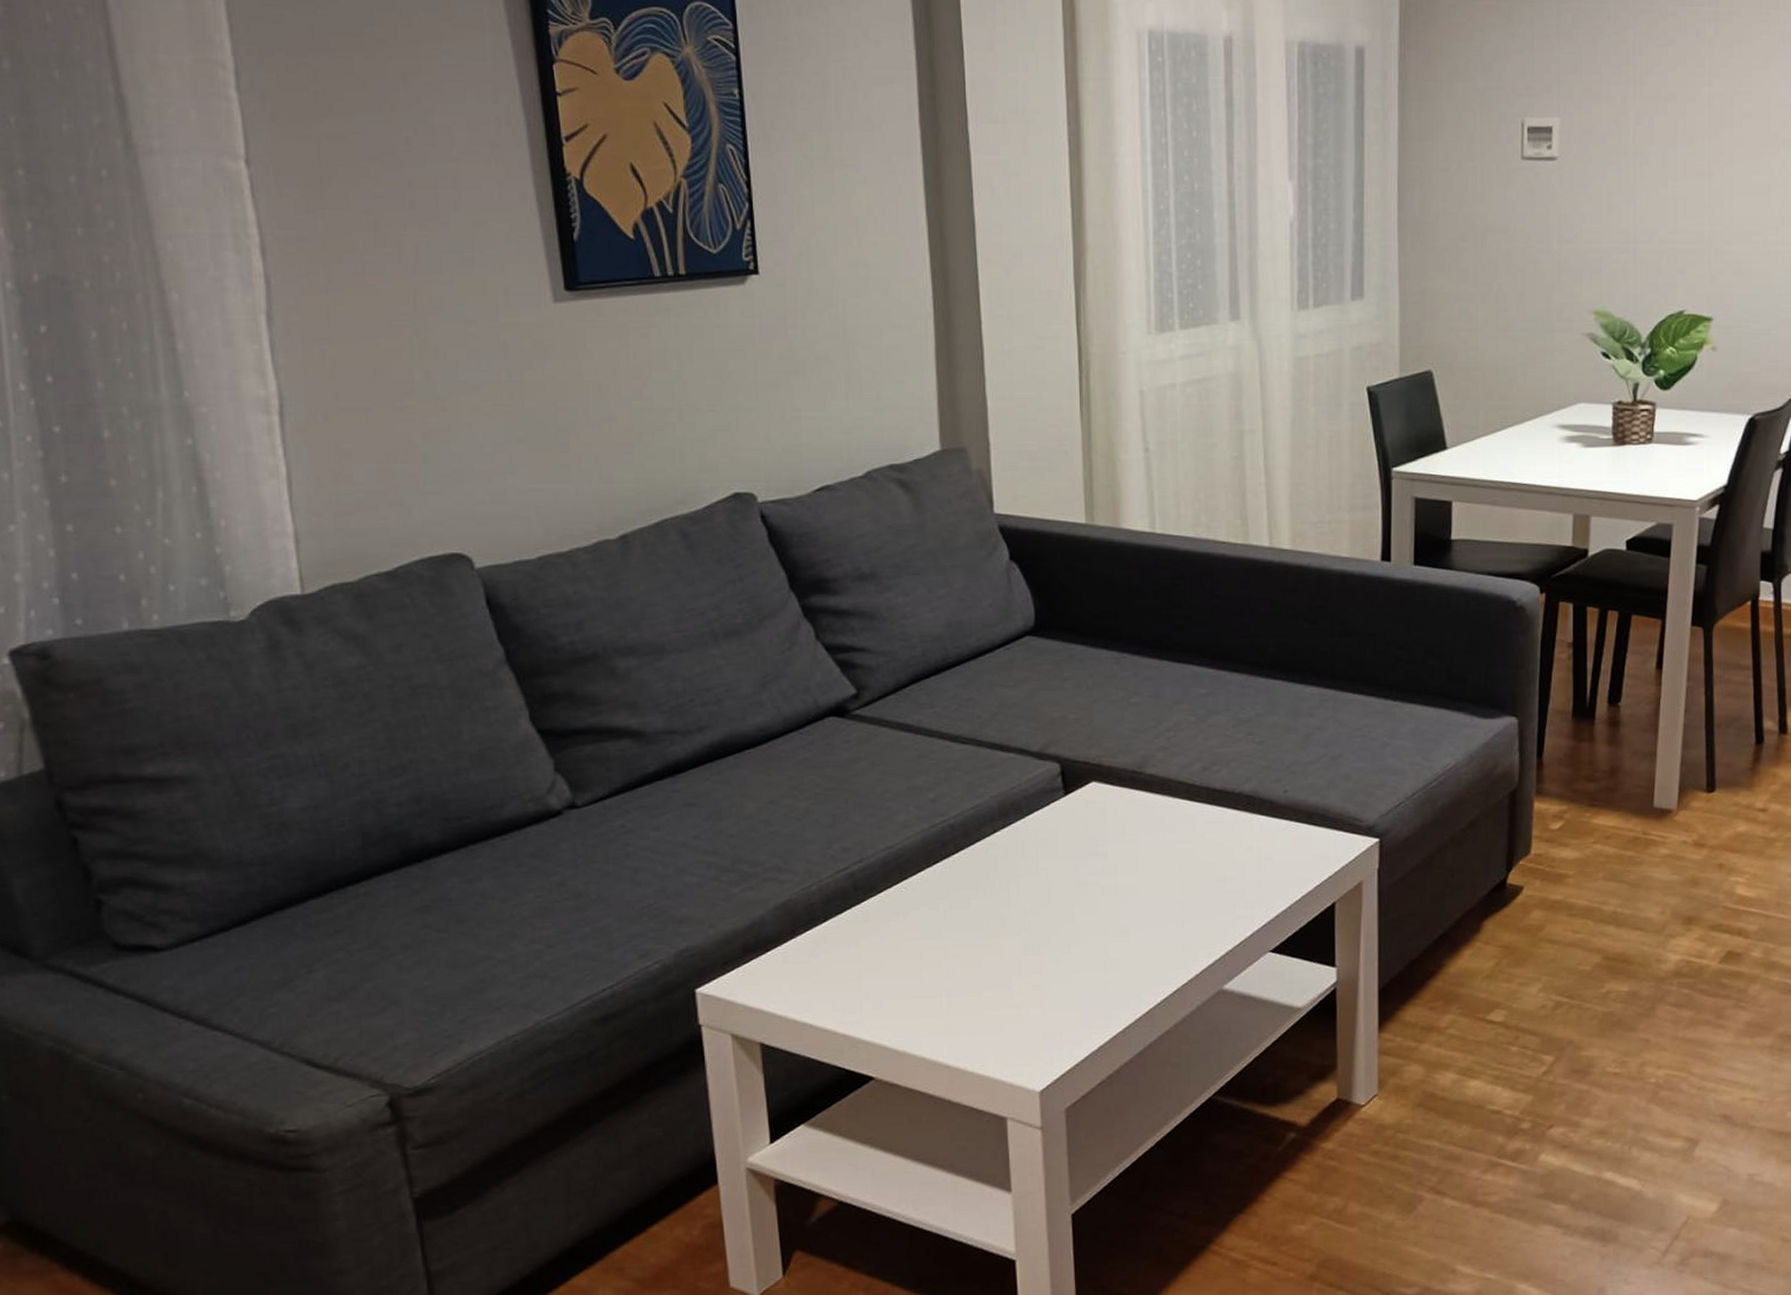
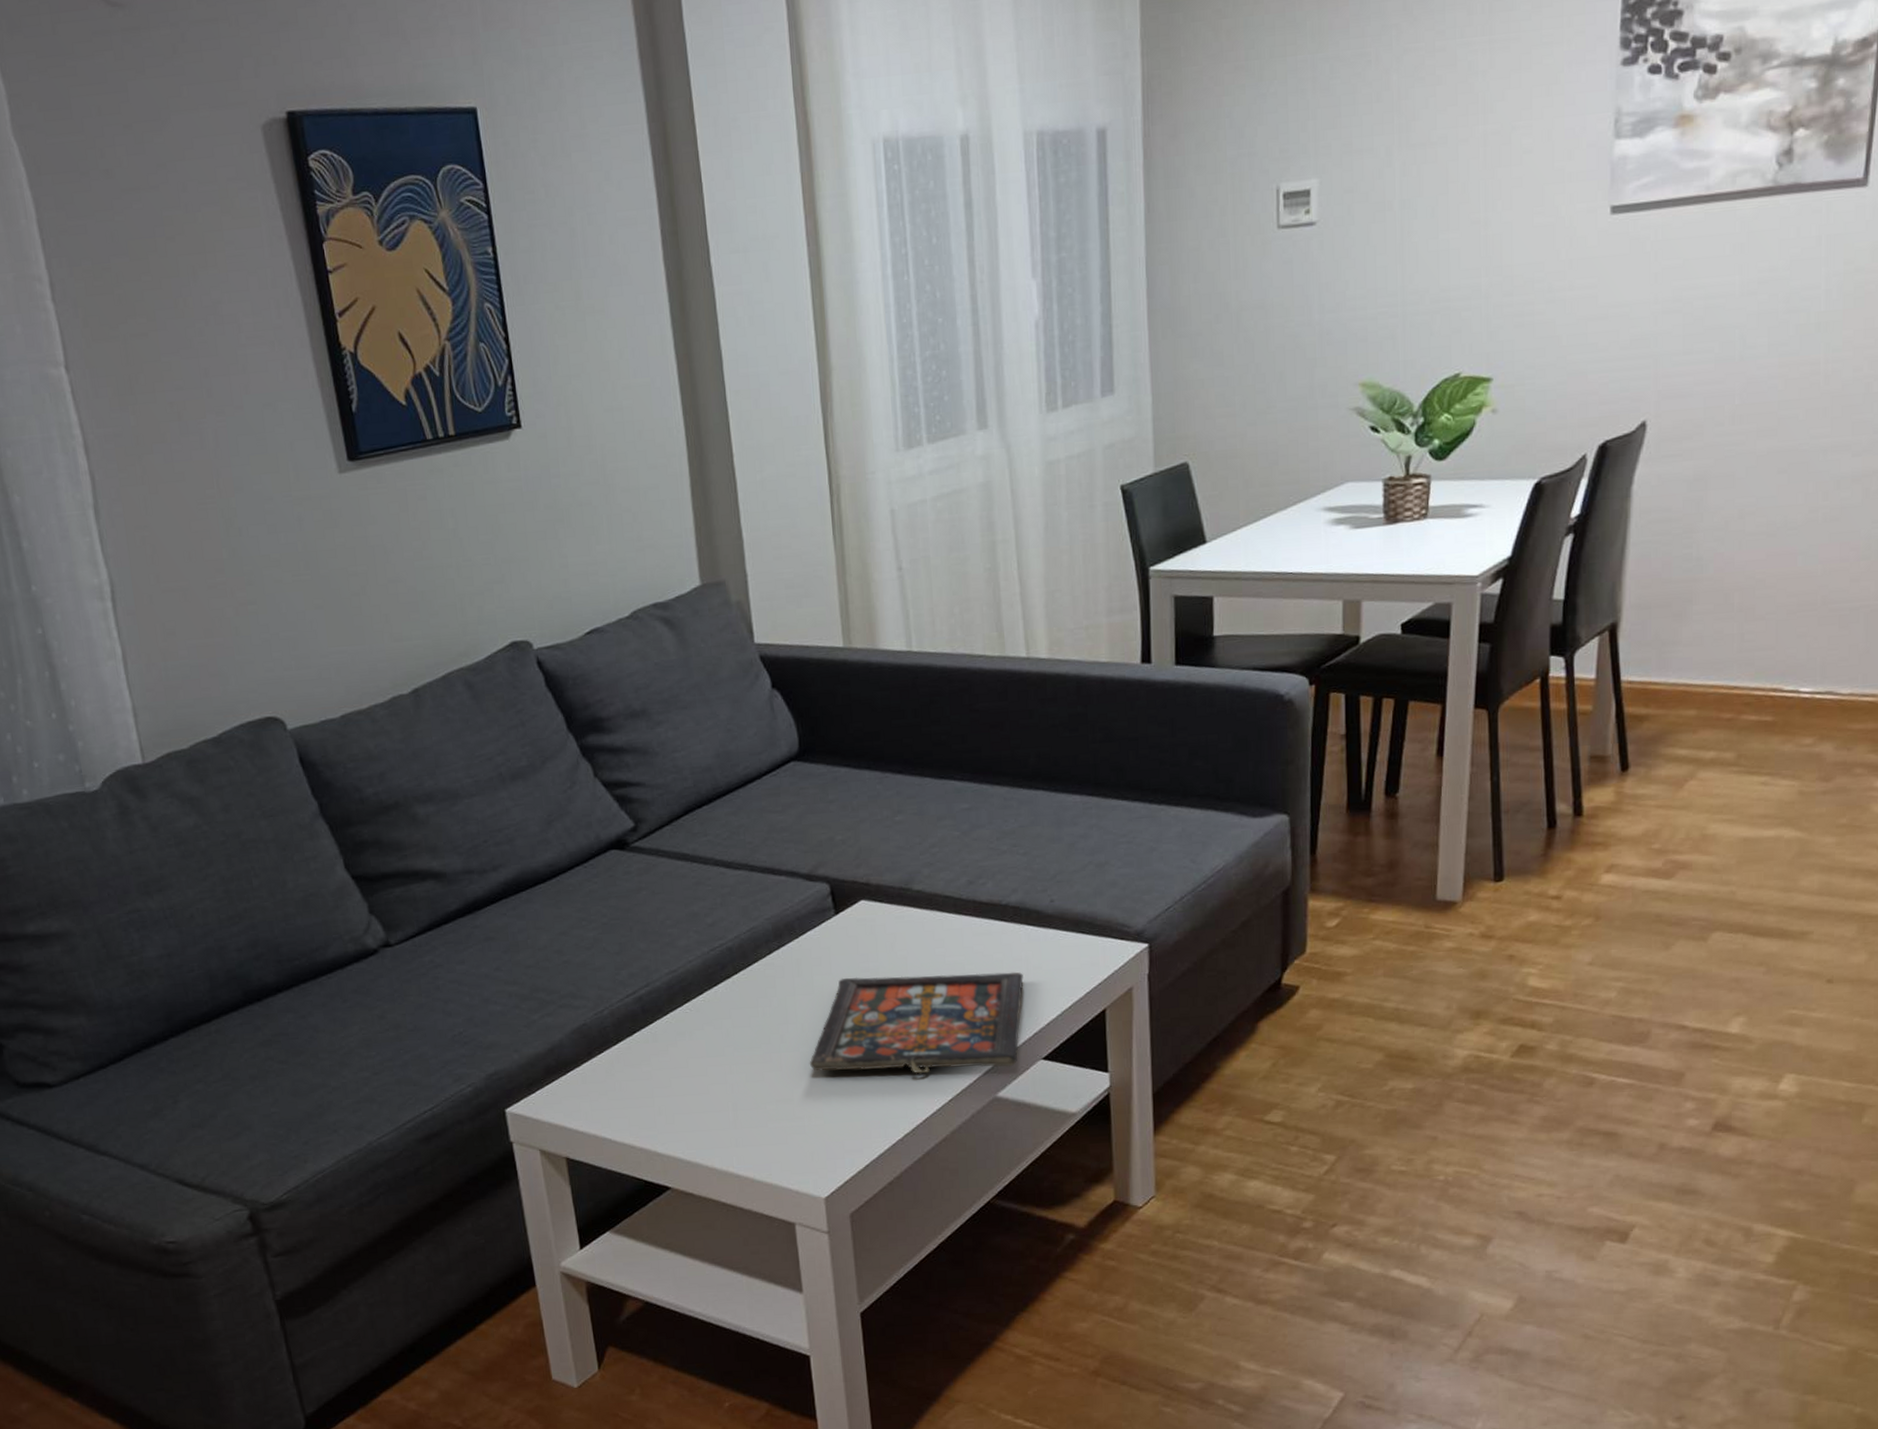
board game: none [1030,860,1254,964] -> present [809,972,1024,1074]

